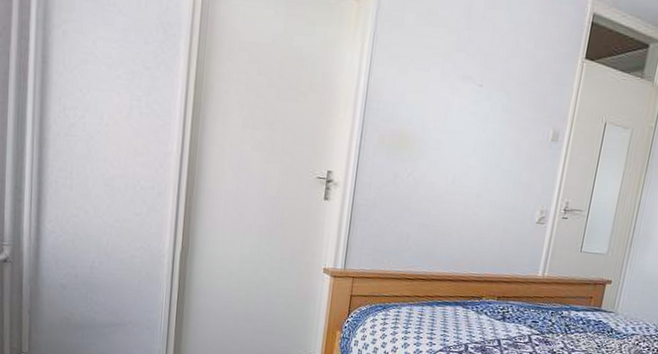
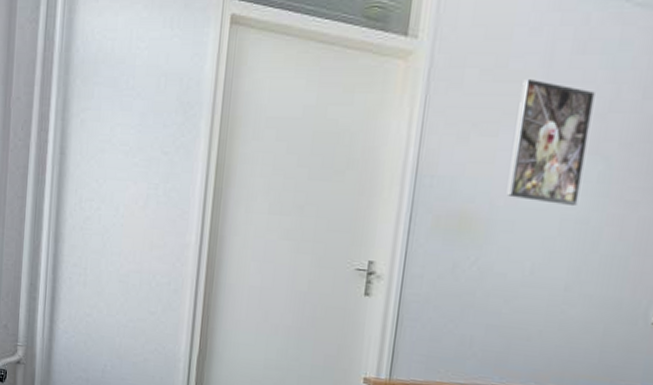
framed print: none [435,24,501,130] -> present [506,78,595,205]

